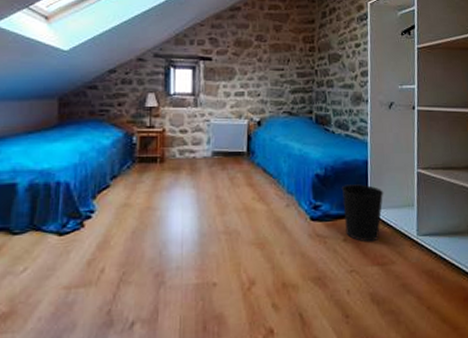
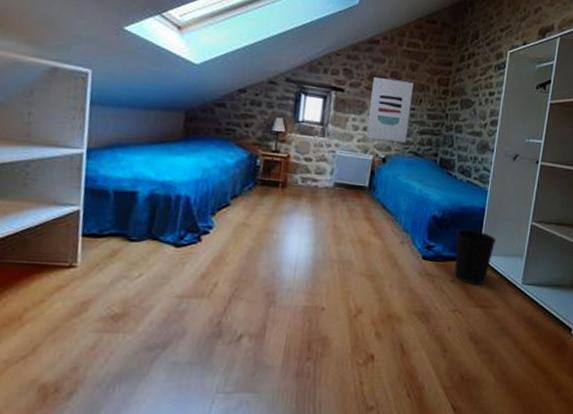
wall art: none [238,43,280,104] -> present [366,77,414,143]

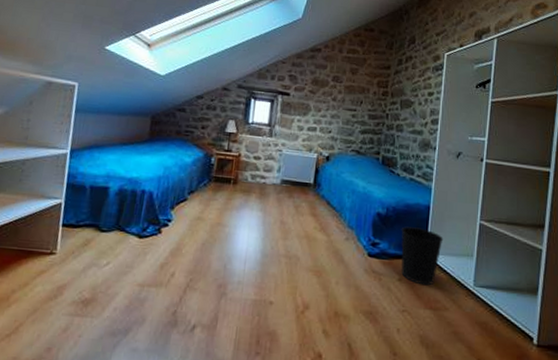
wall art: present [366,77,414,143] -> none [310,82,354,142]

